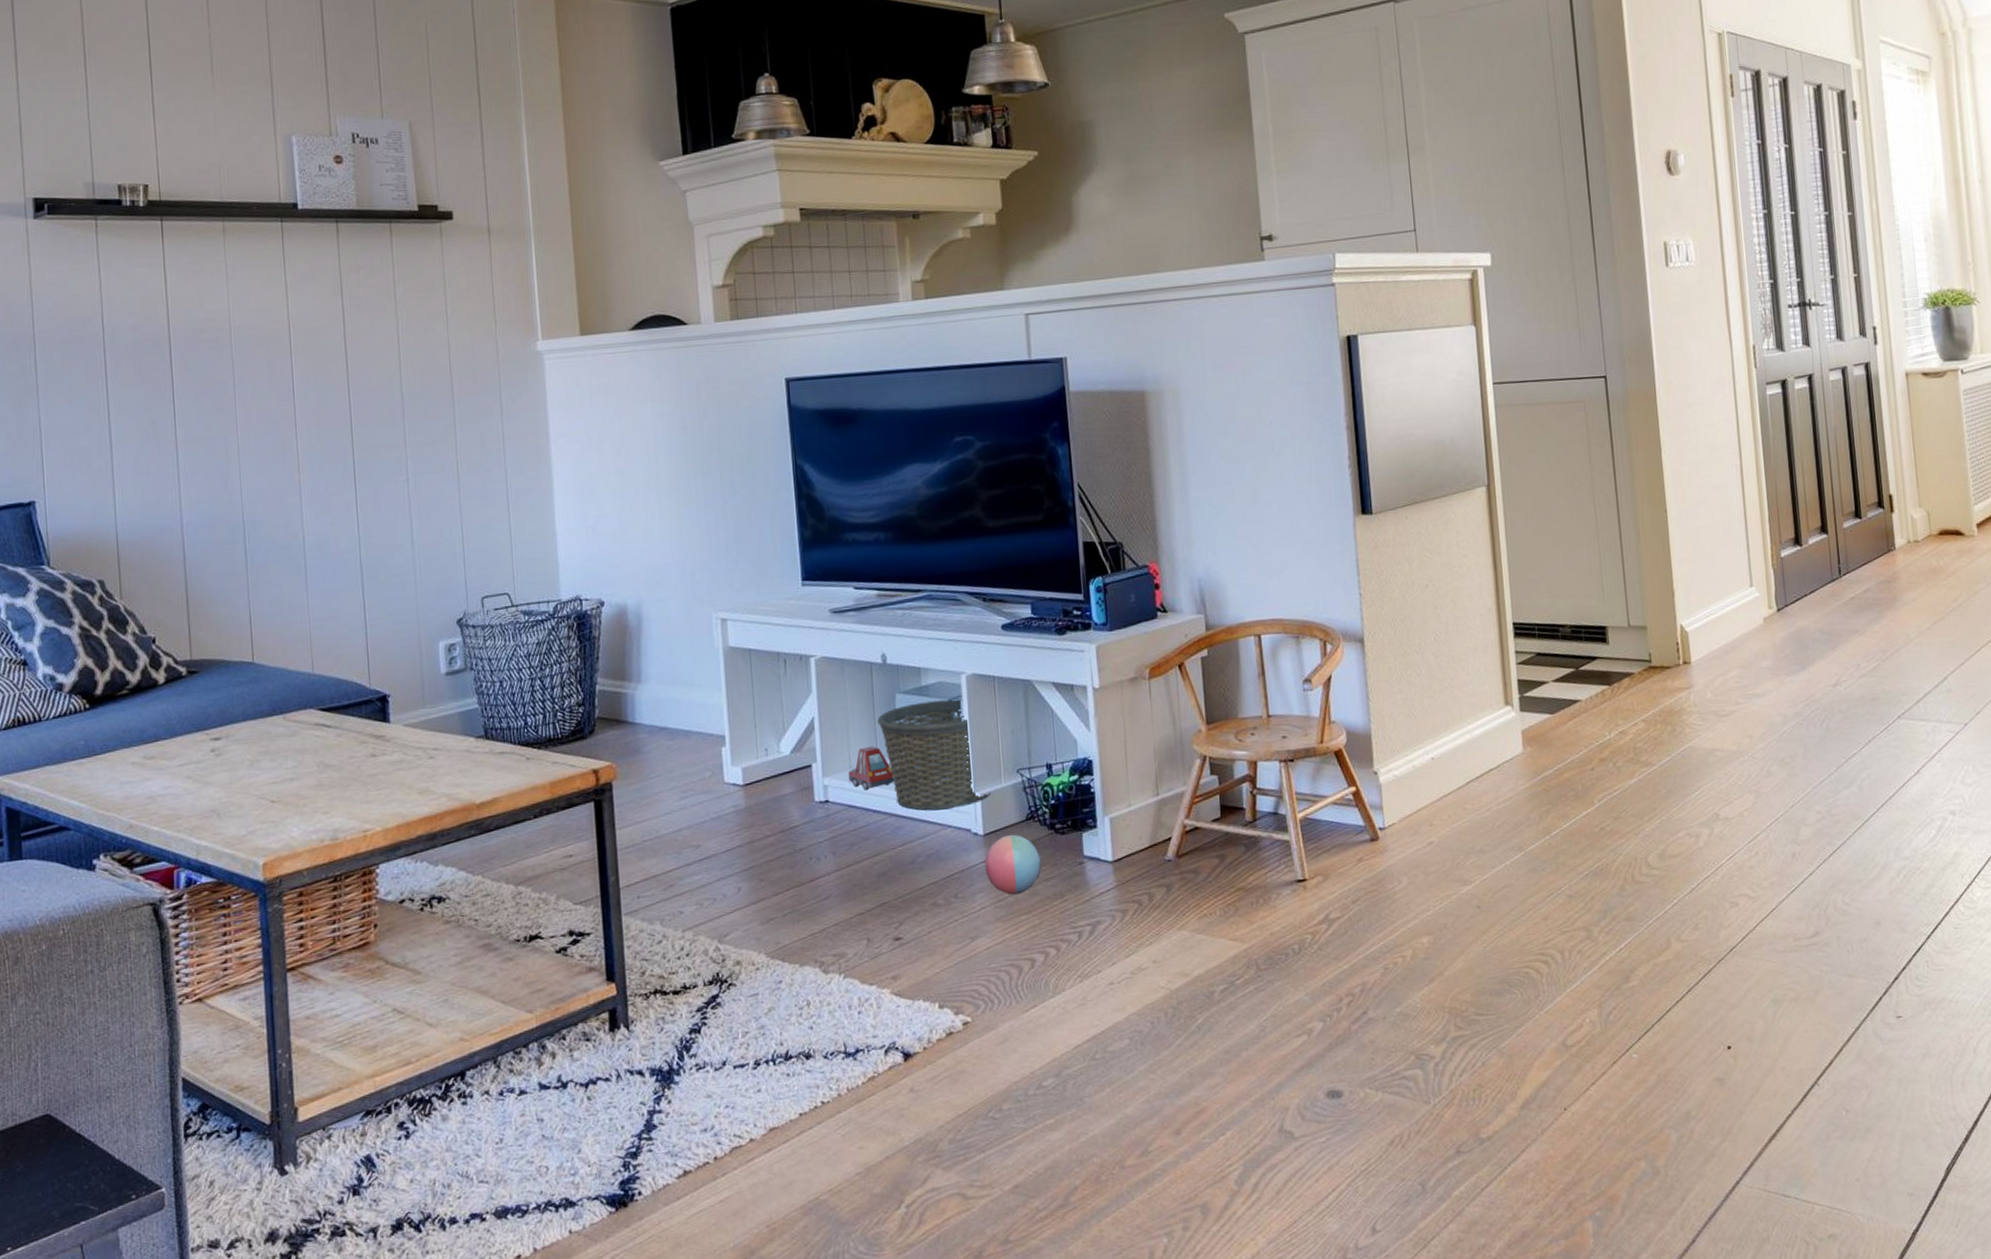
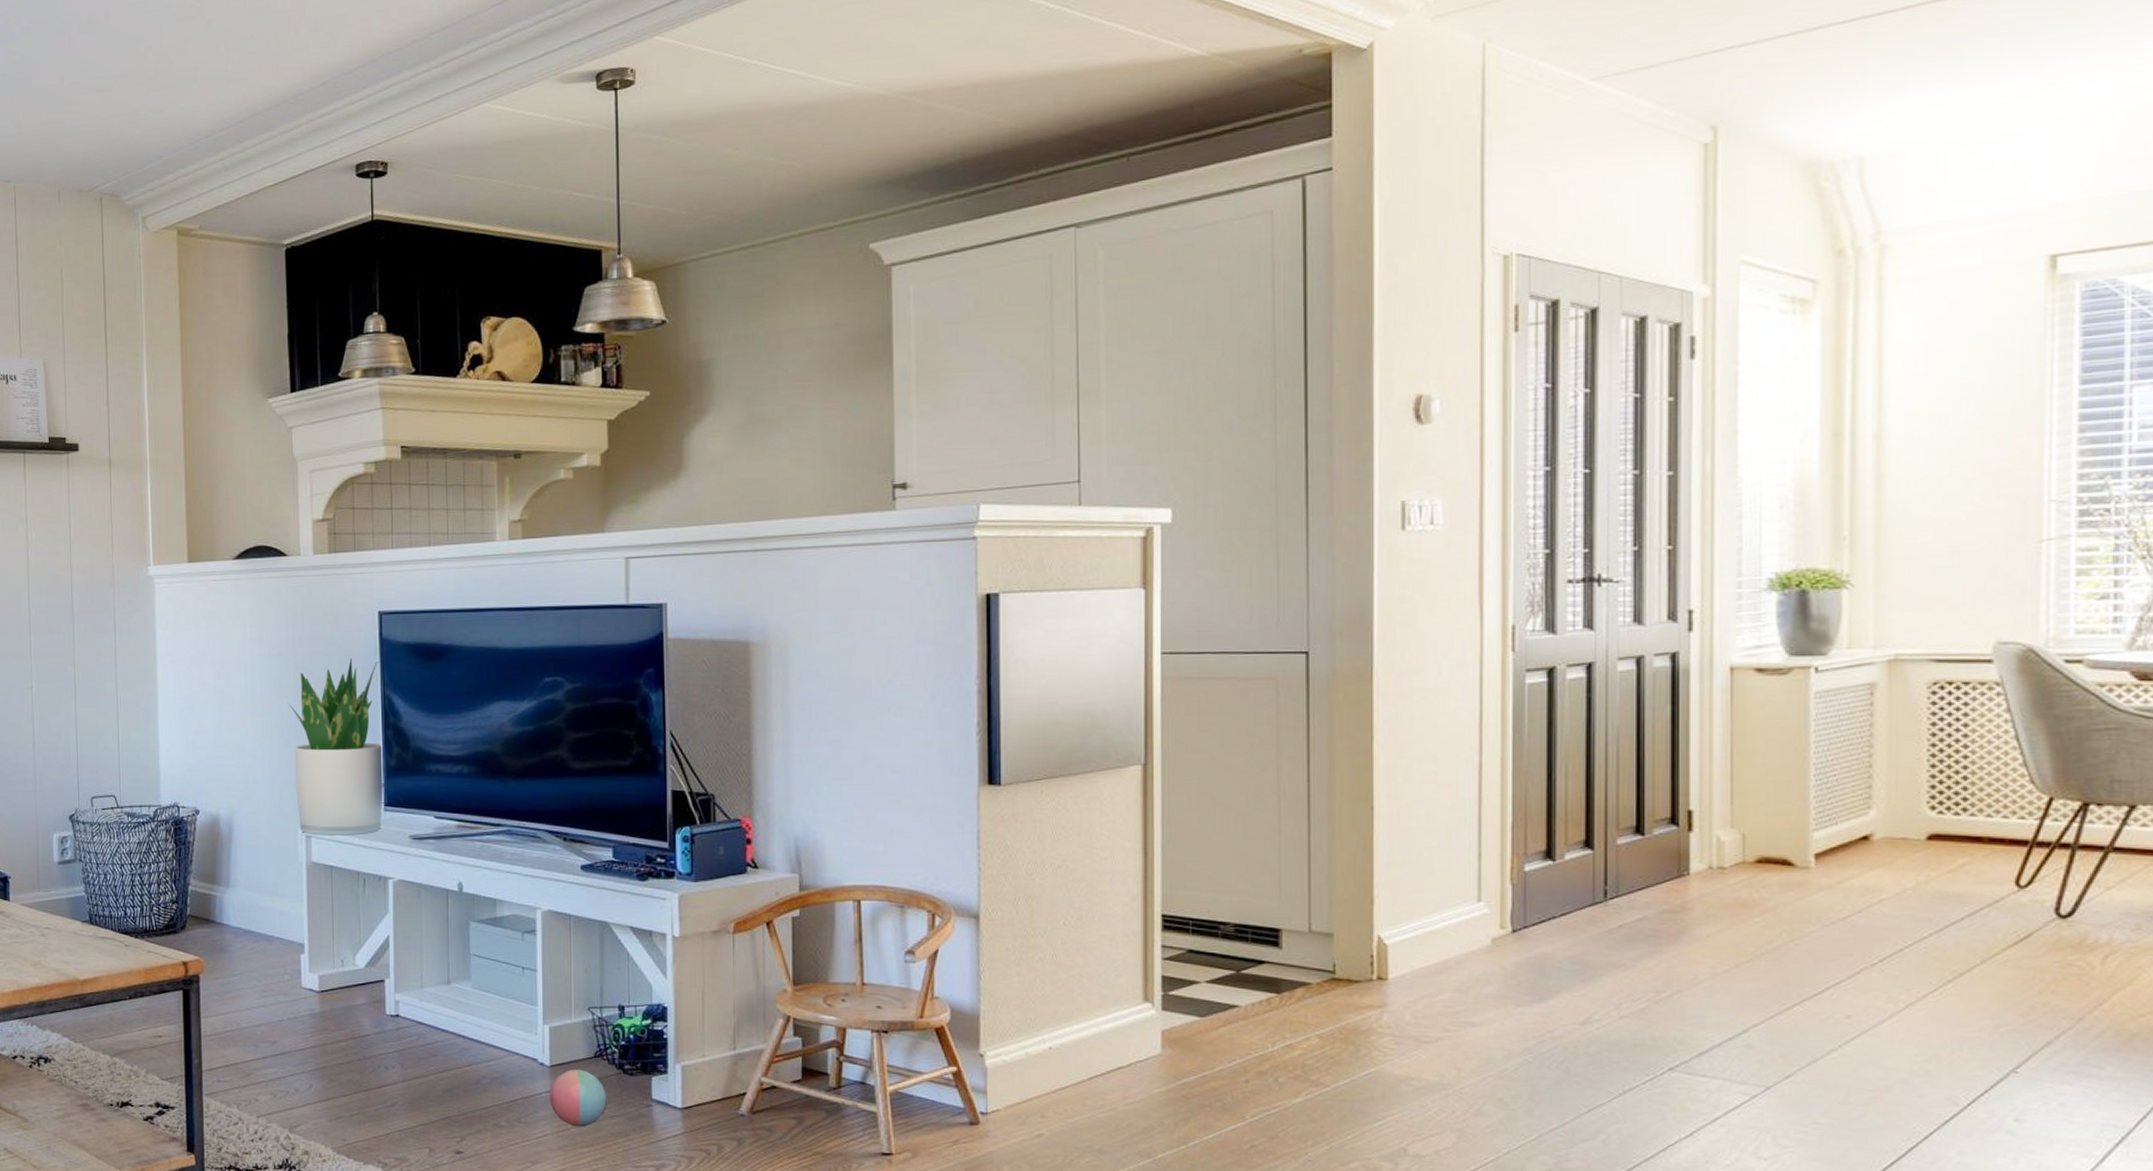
planter: none [695,427,800,618] -> present [288,657,383,836]
toy car: present [848,746,894,791] -> none [419,969,464,1011]
basket: present [877,699,992,811] -> none [451,932,561,1037]

